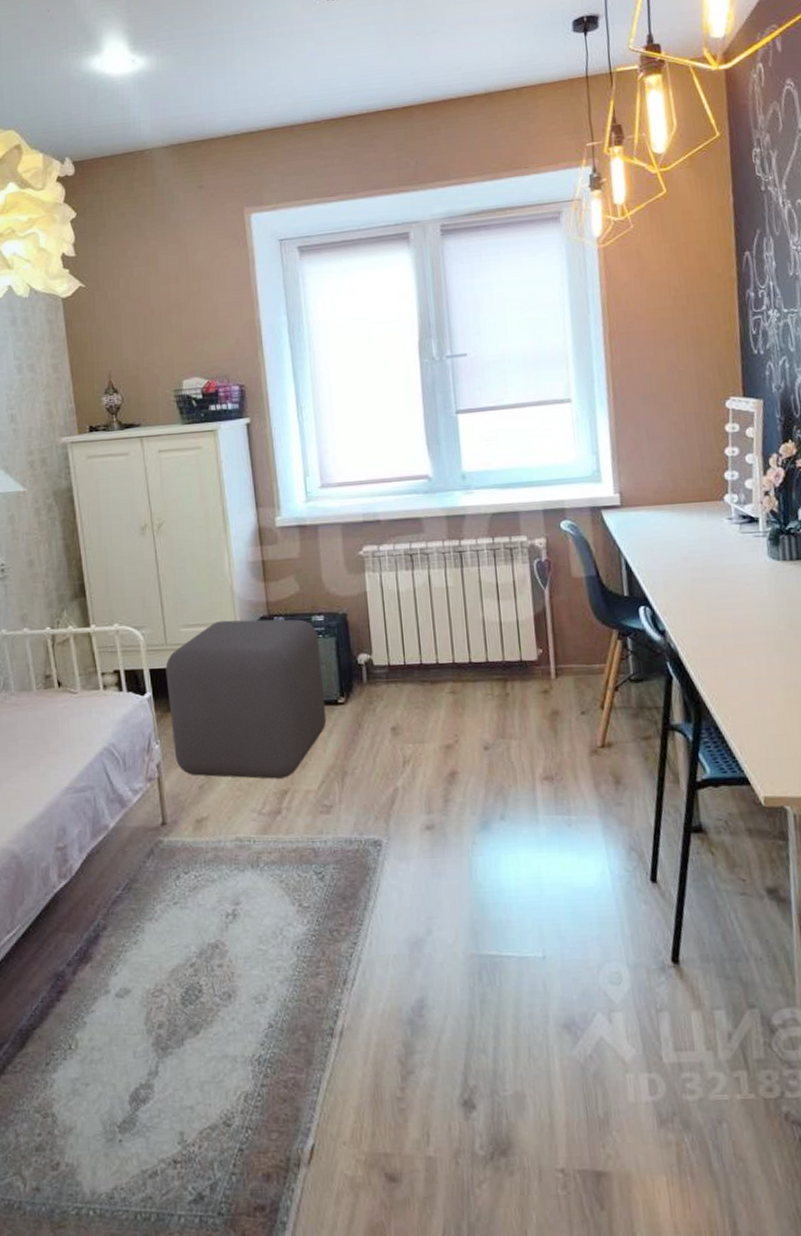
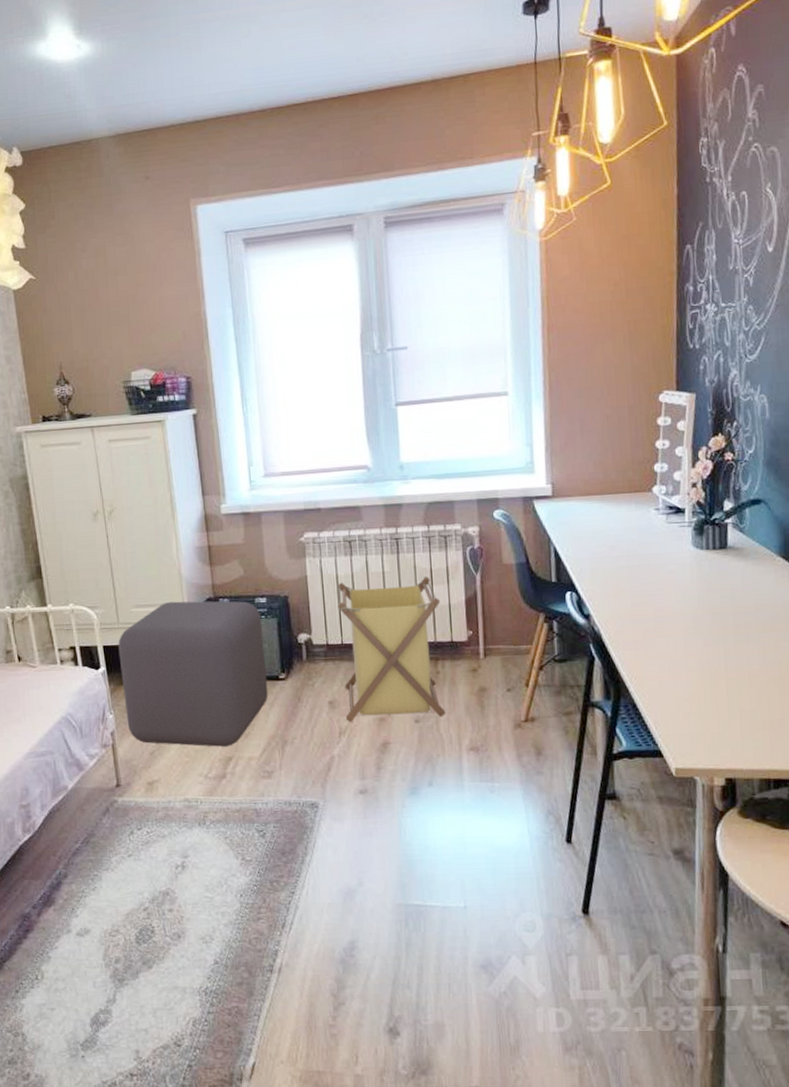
laundry basket: none [399,591,517,750] -> present [338,577,446,722]

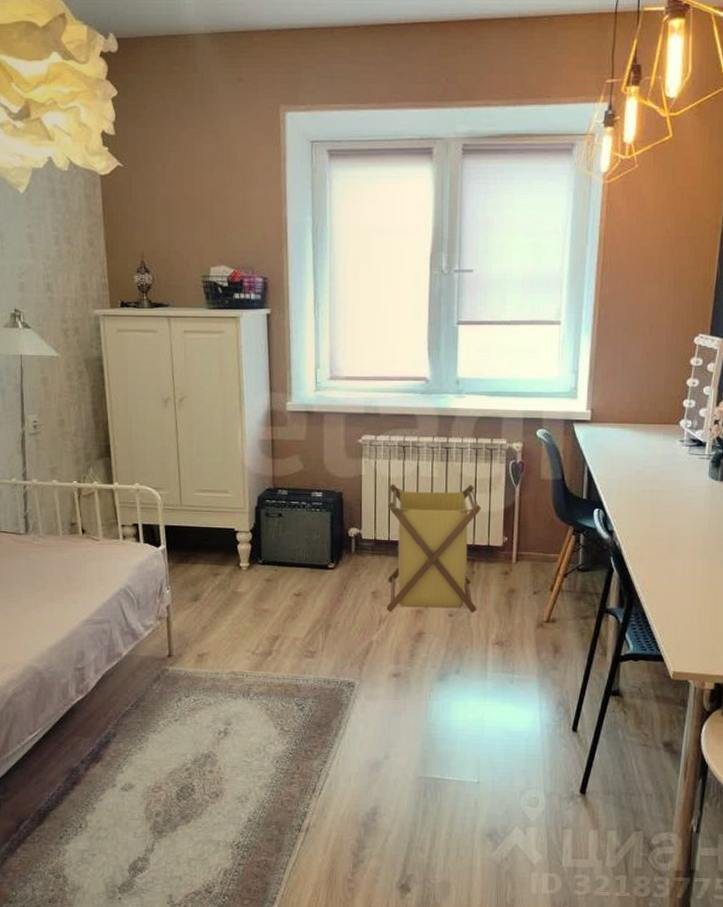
cube: present [118,601,268,747] -> none [179,489,317,626]

